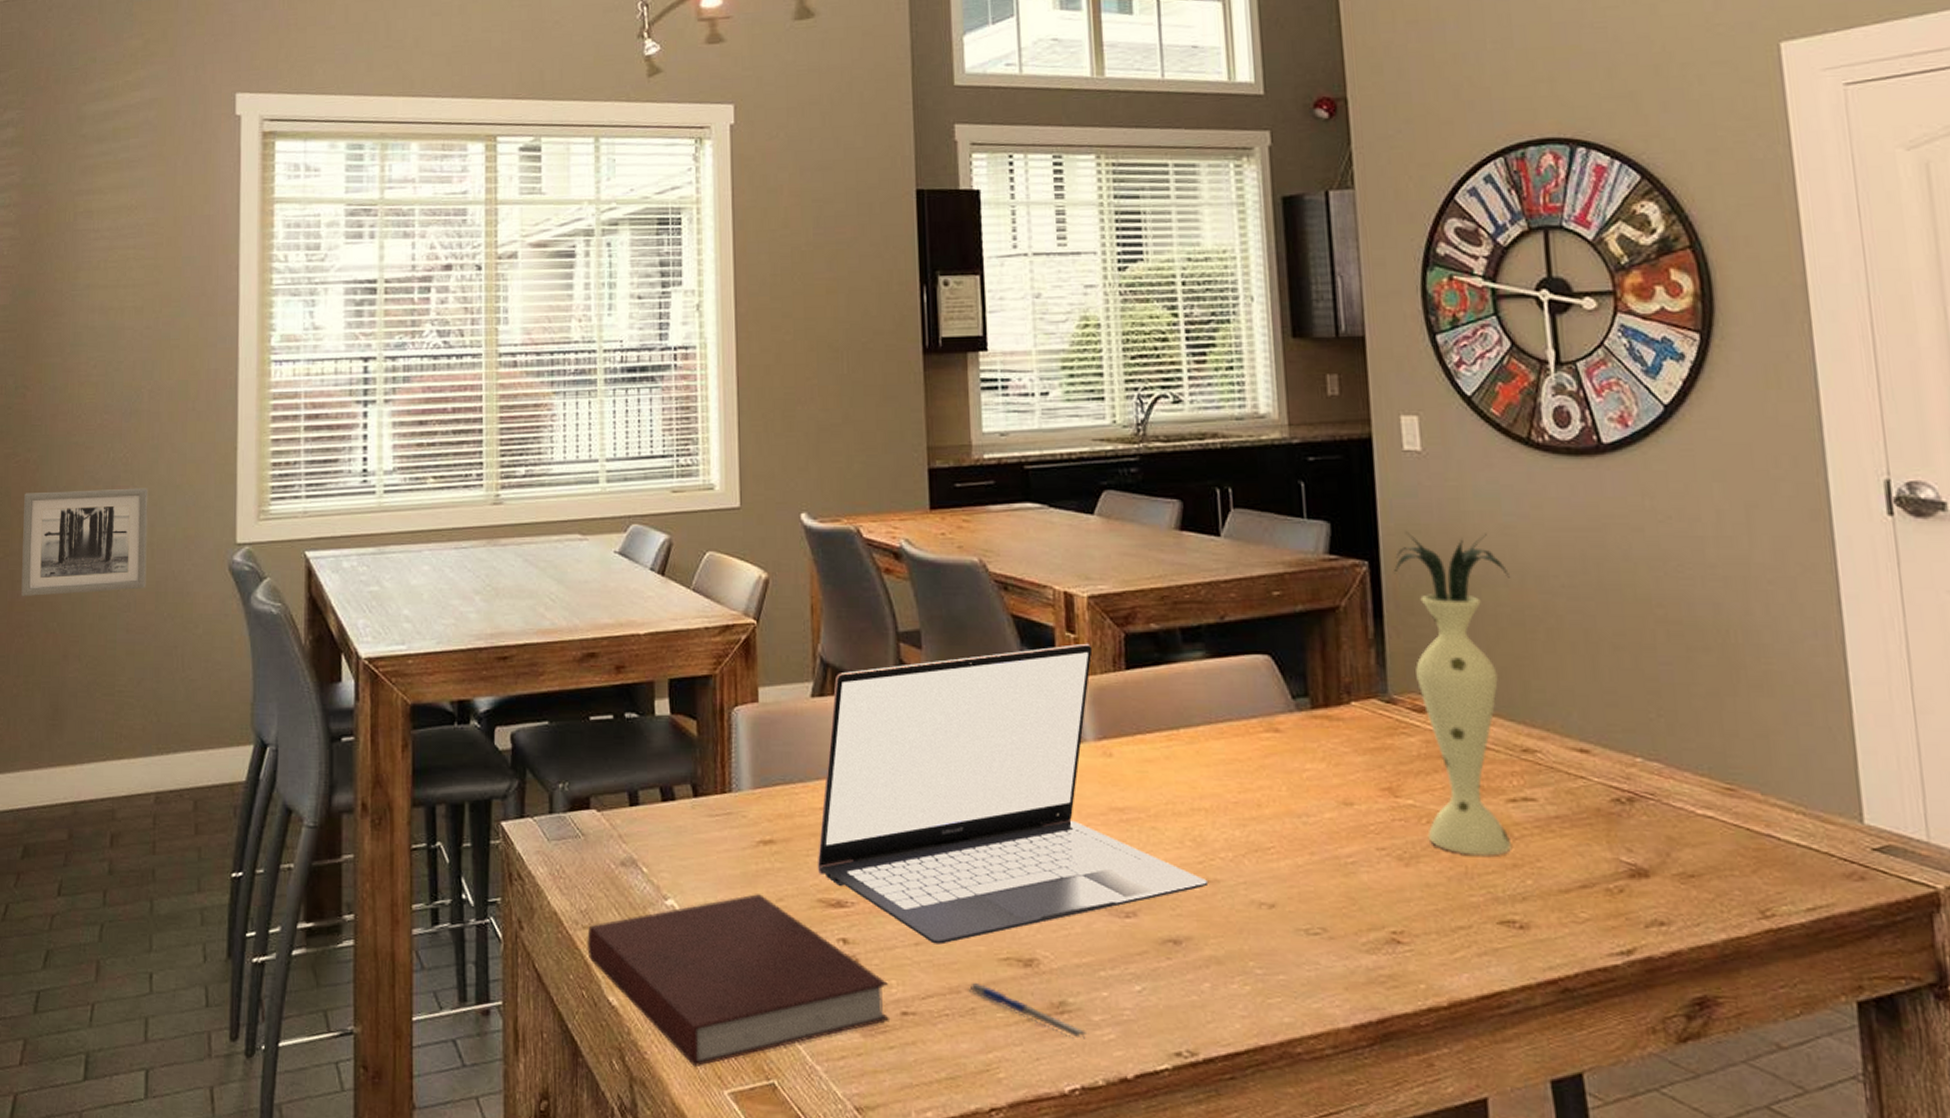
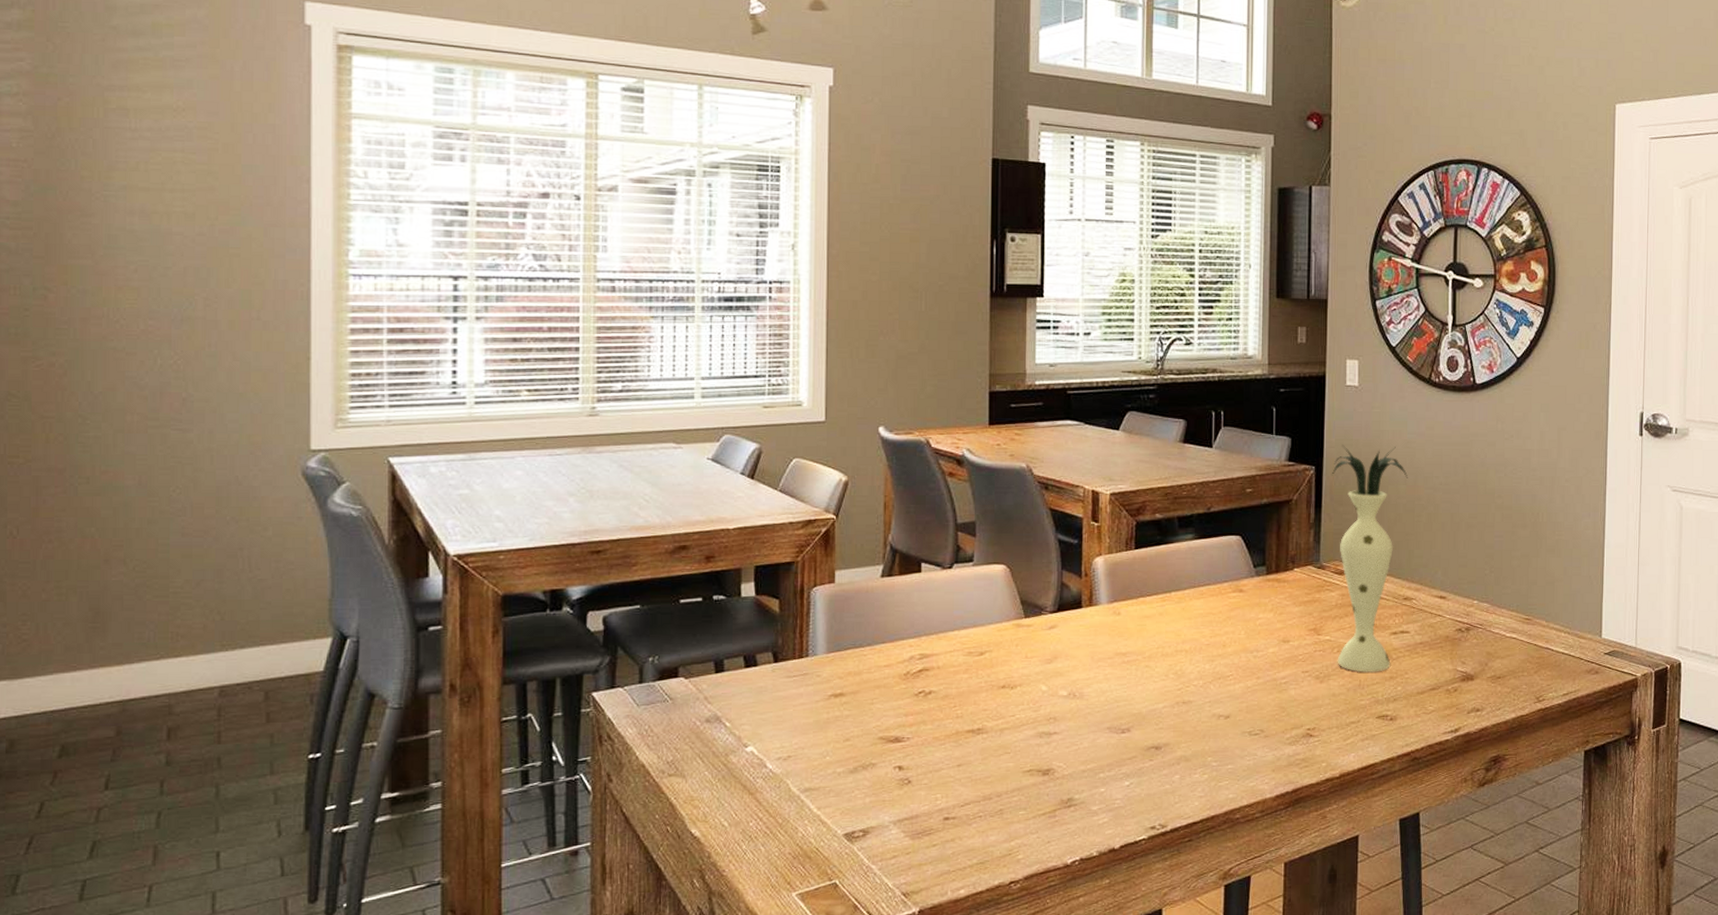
wall art: present [21,488,148,596] -> none [49,395,205,502]
notebook: present [587,894,891,1068] -> none [672,737,935,878]
laptop: present [817,643,1209,945] -> none [879,529,1184,764]
pen: present [969,983,1086,1039] -> none [999,791,1086,824]

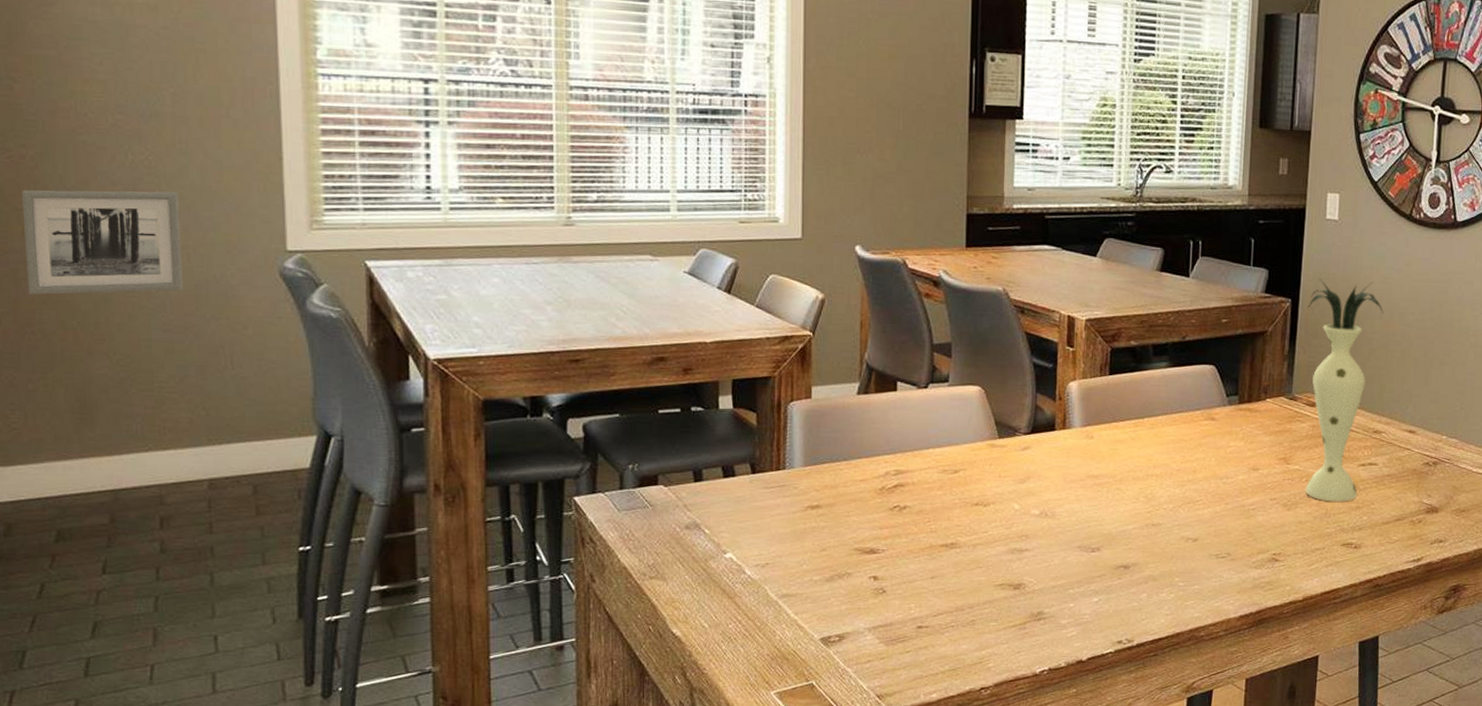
wall art: none [49,395,205,502] -> present [22,190,183,295]

